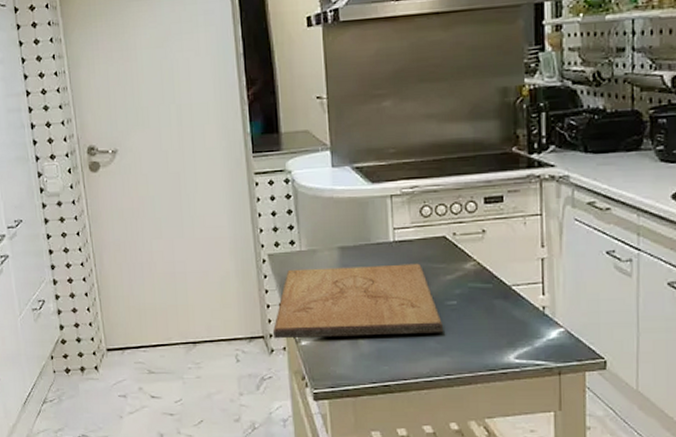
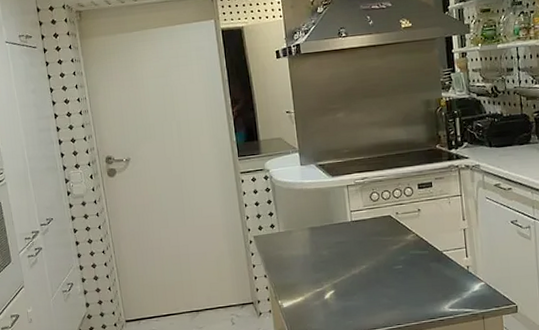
cutting board: present [272,263,443,339] -> none [260,237,393,304]

